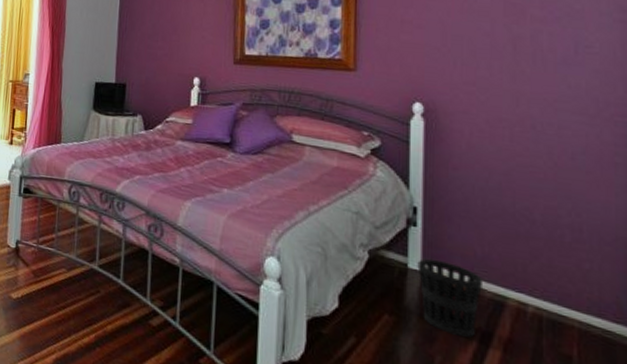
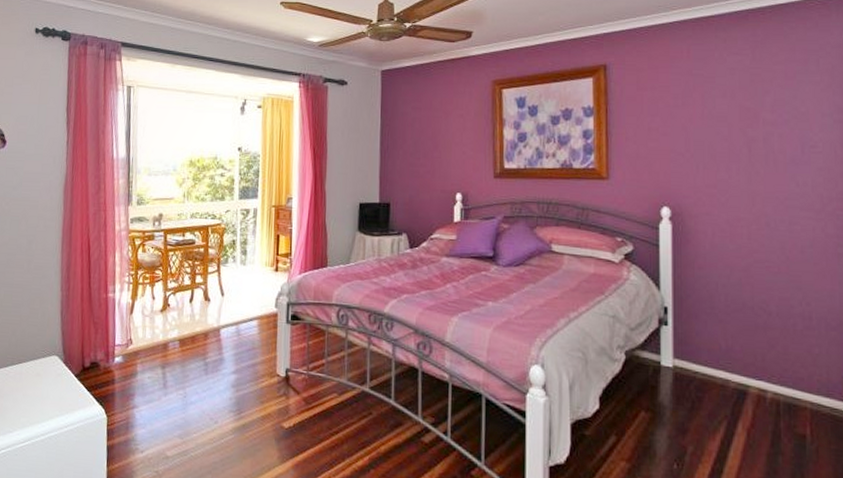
wastebasket: present [417,259,482,337] -> none [669,356,727,426]

